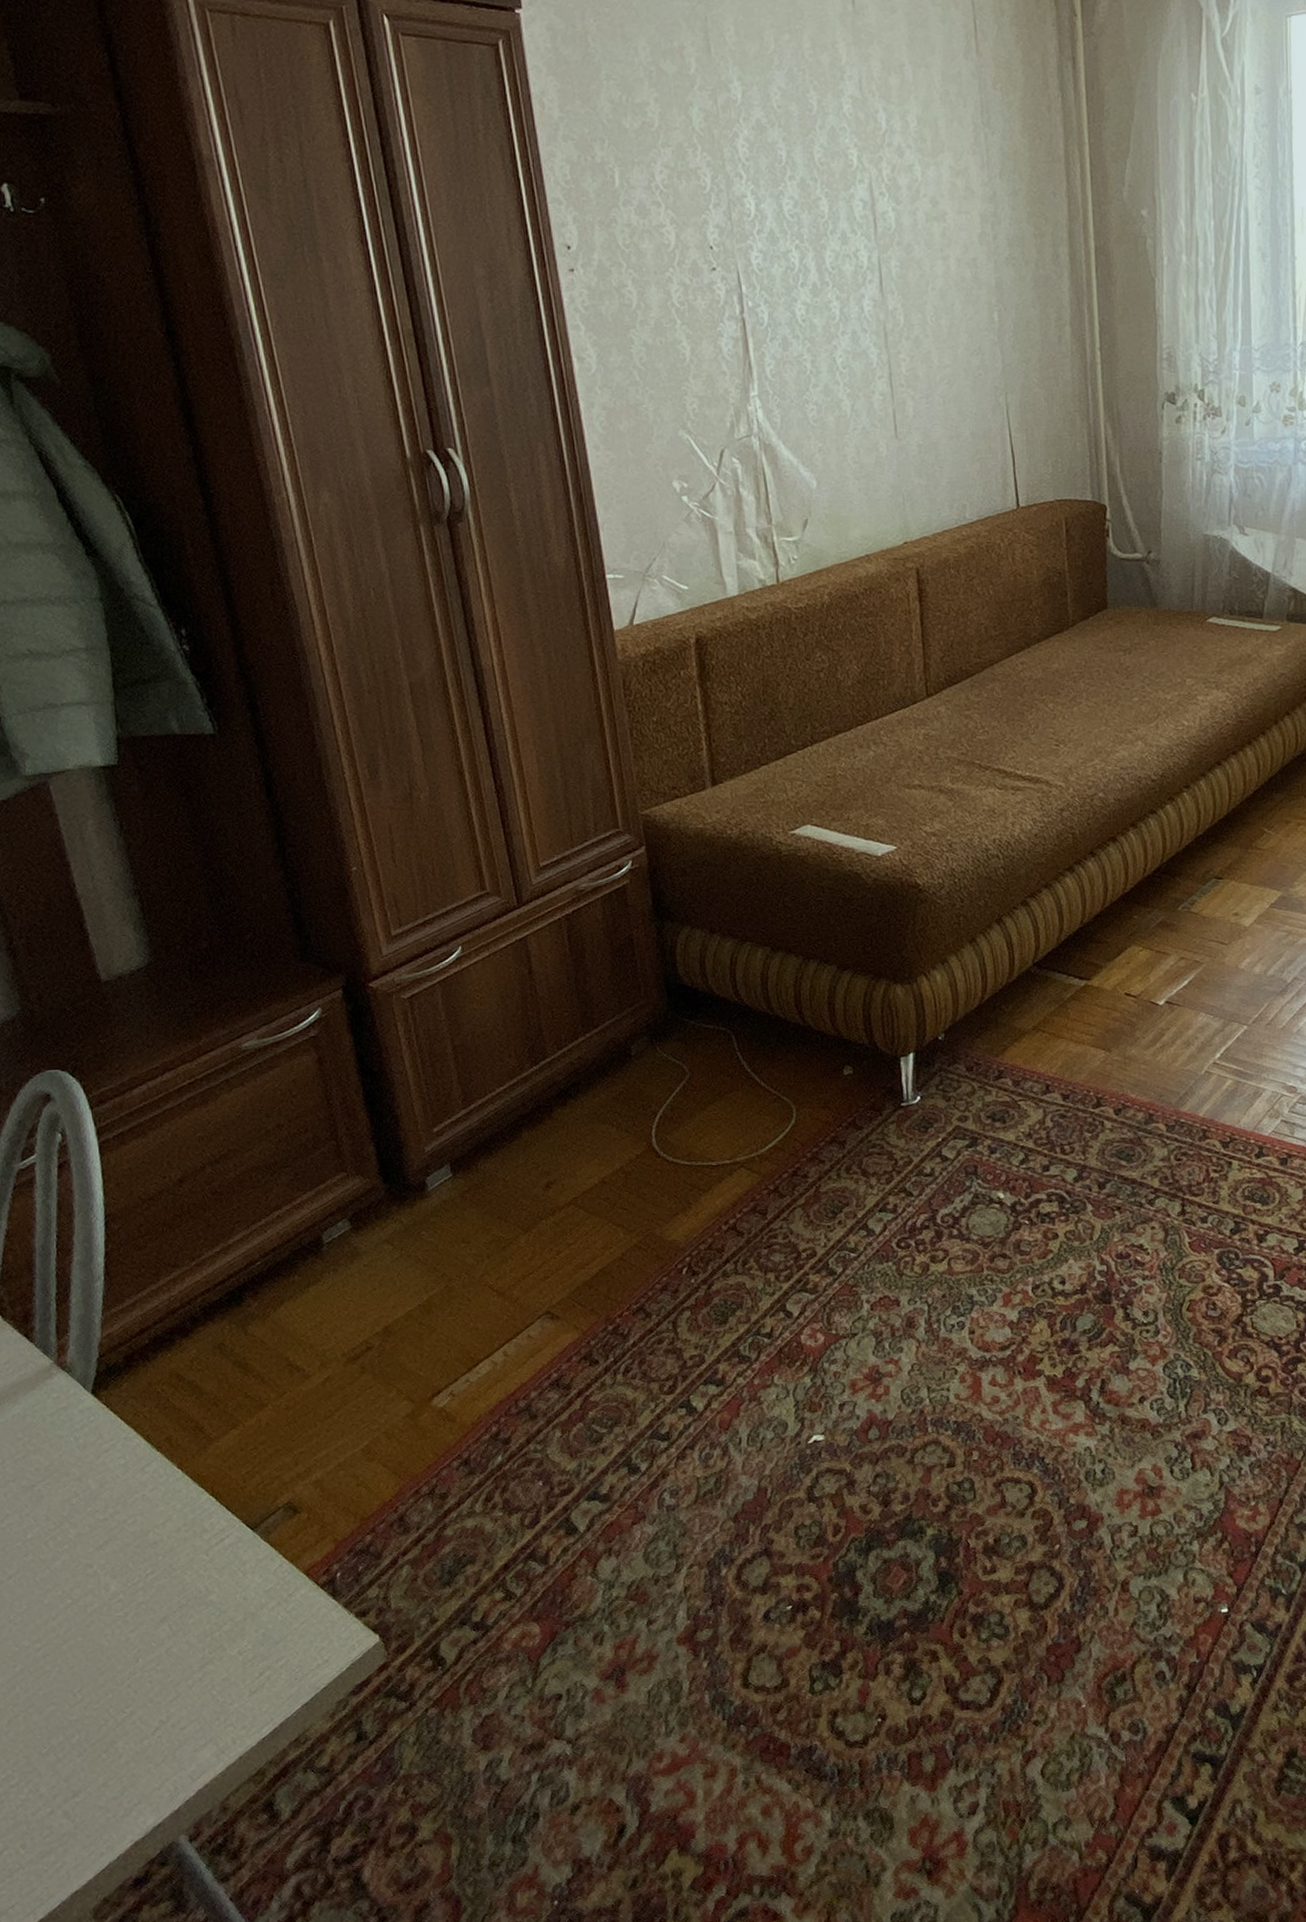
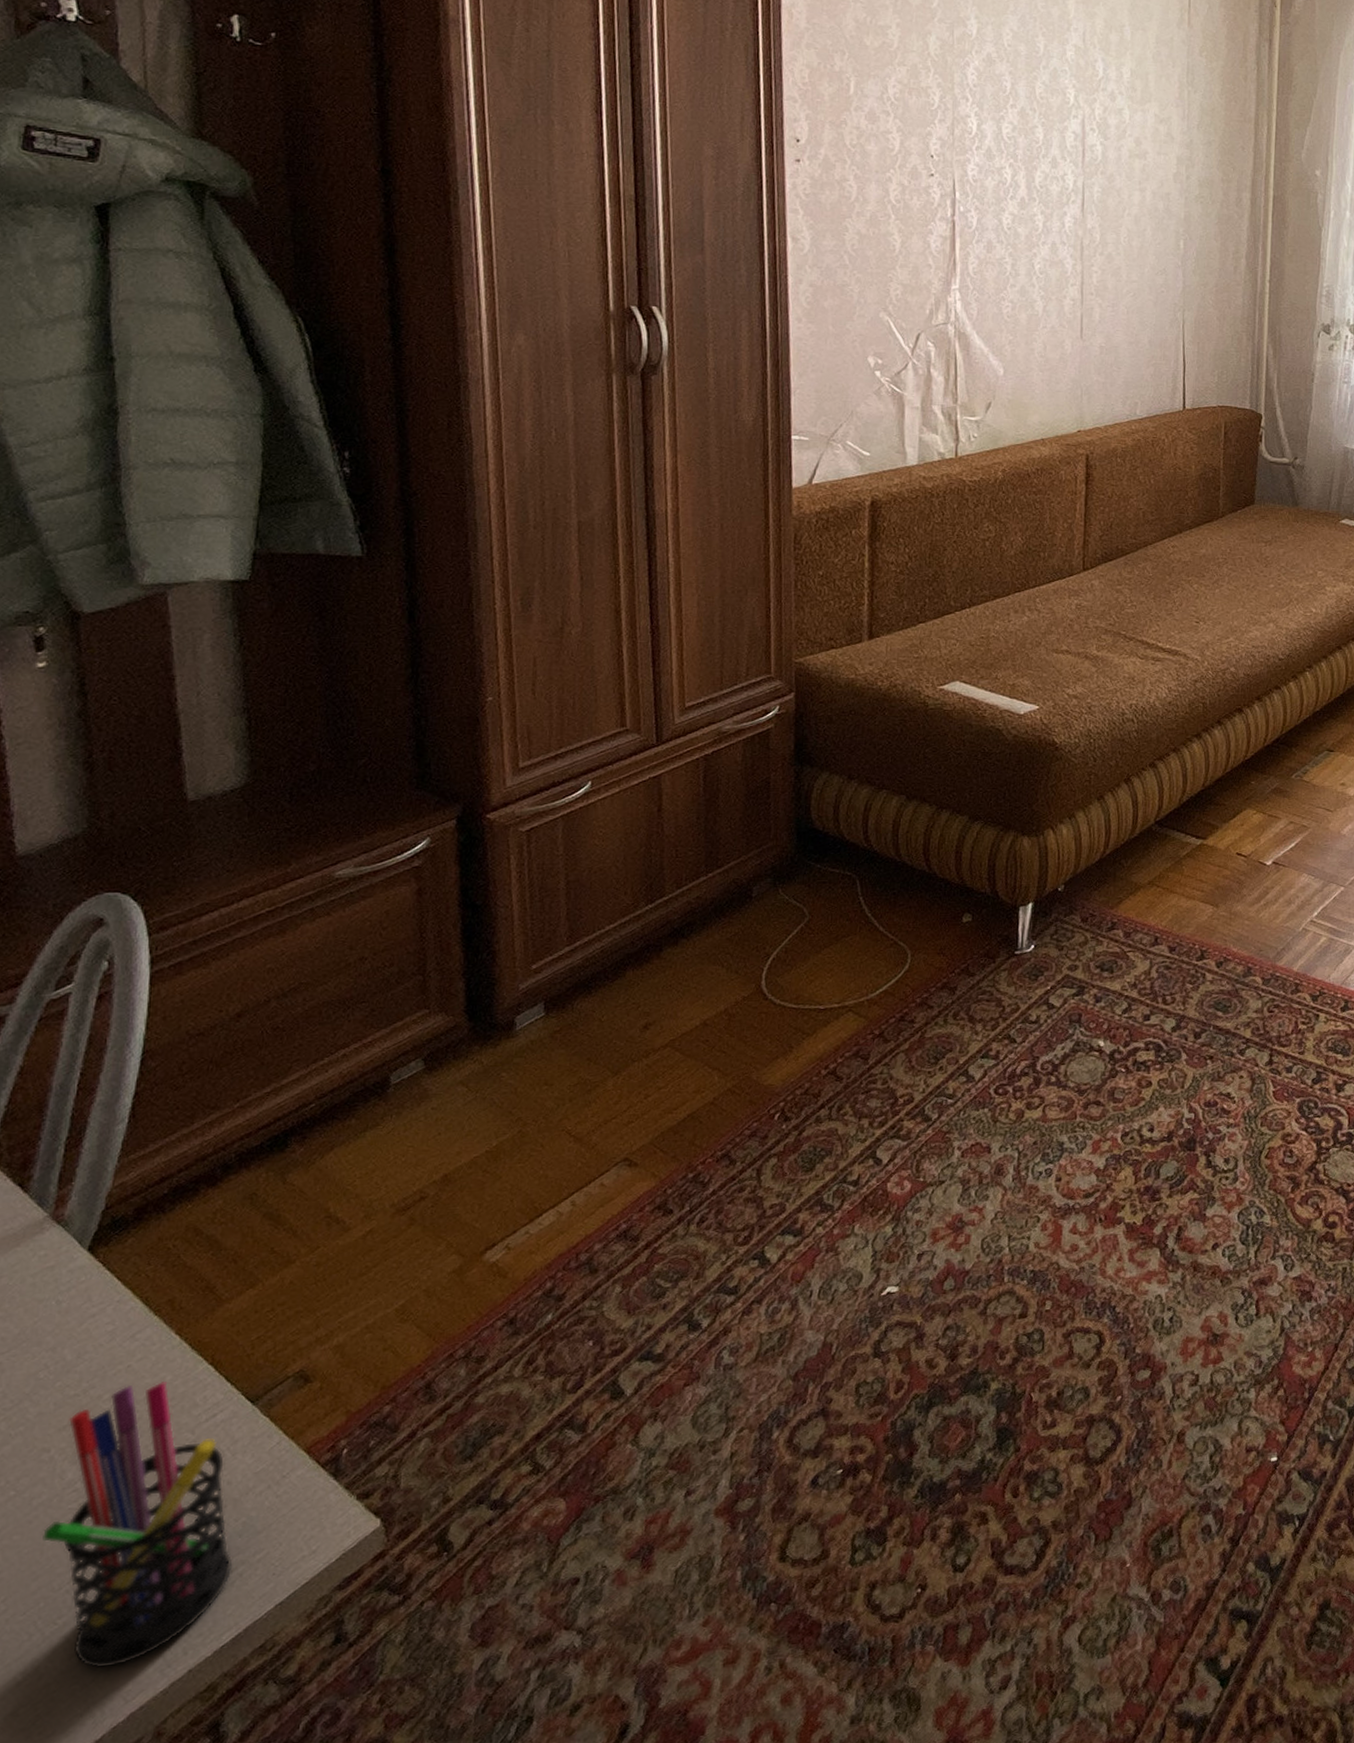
pen holder: none [100,1509,261,1751] -> present [42,1381,233,1669]

